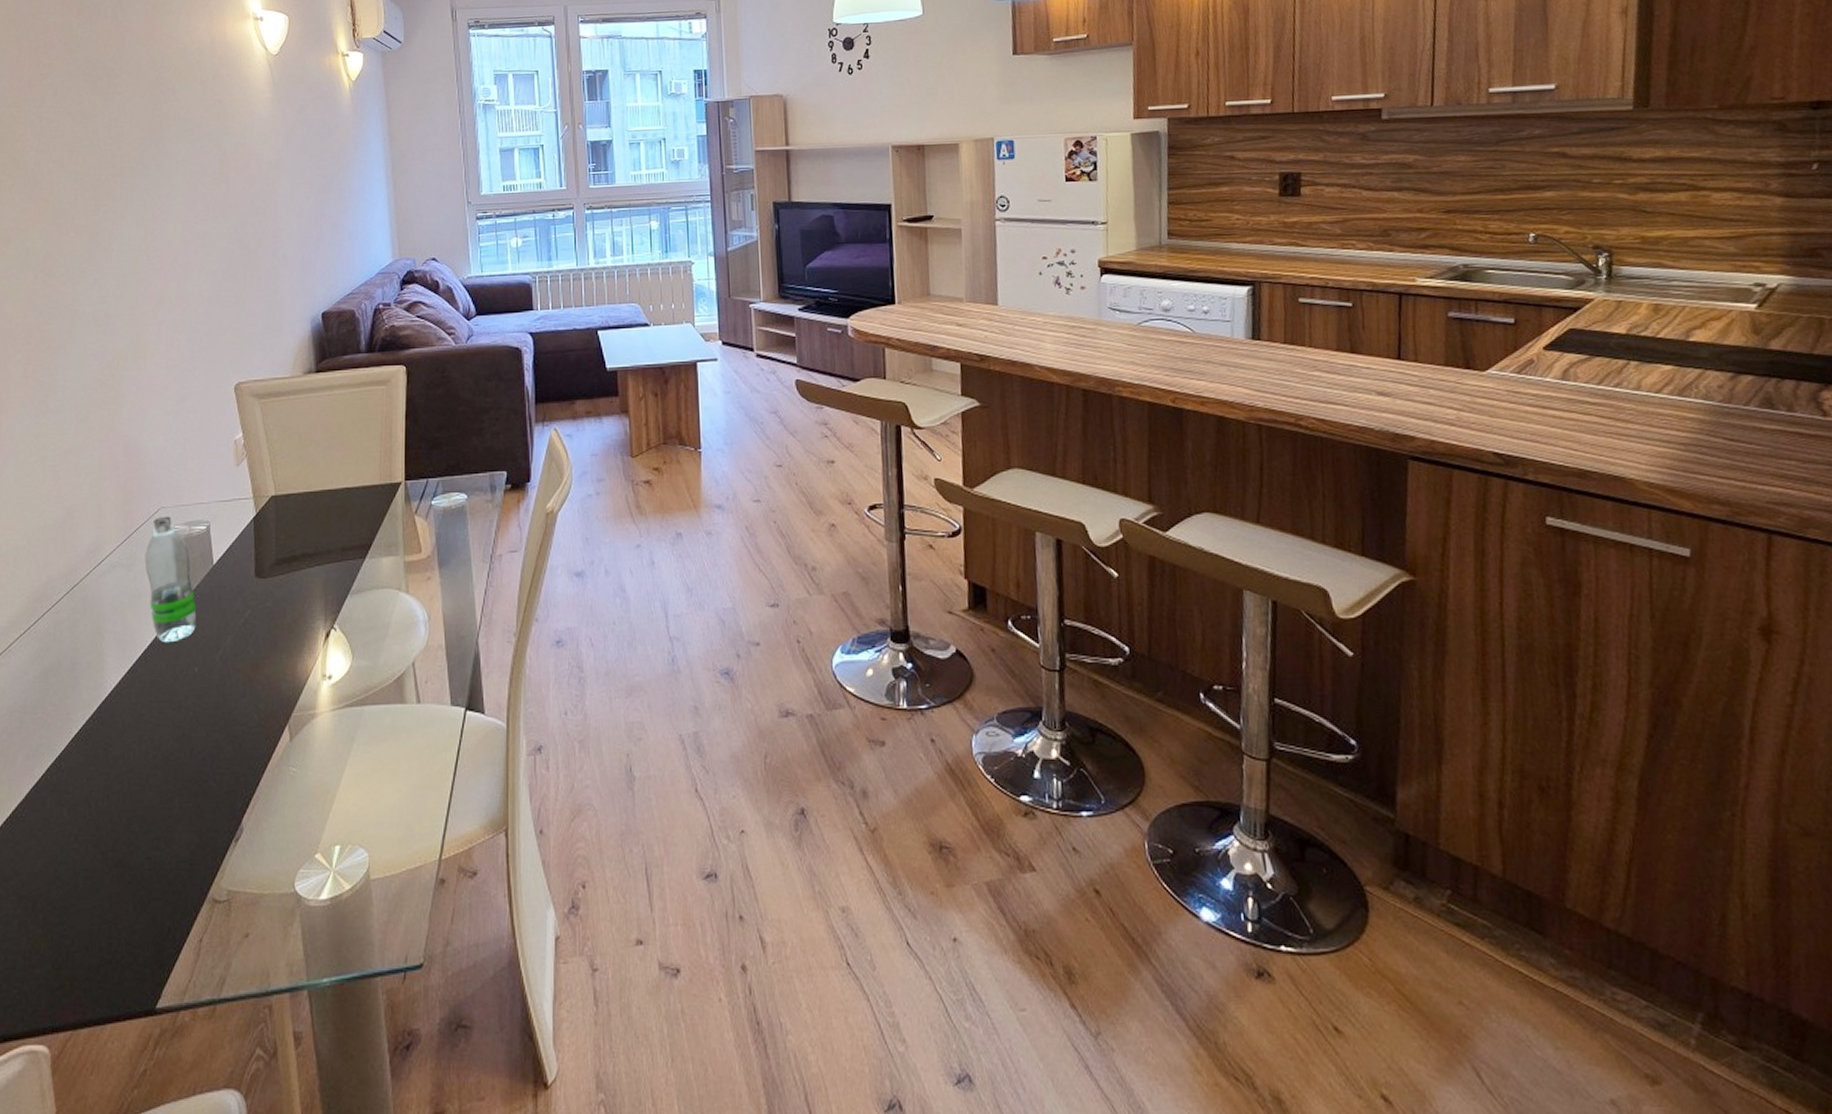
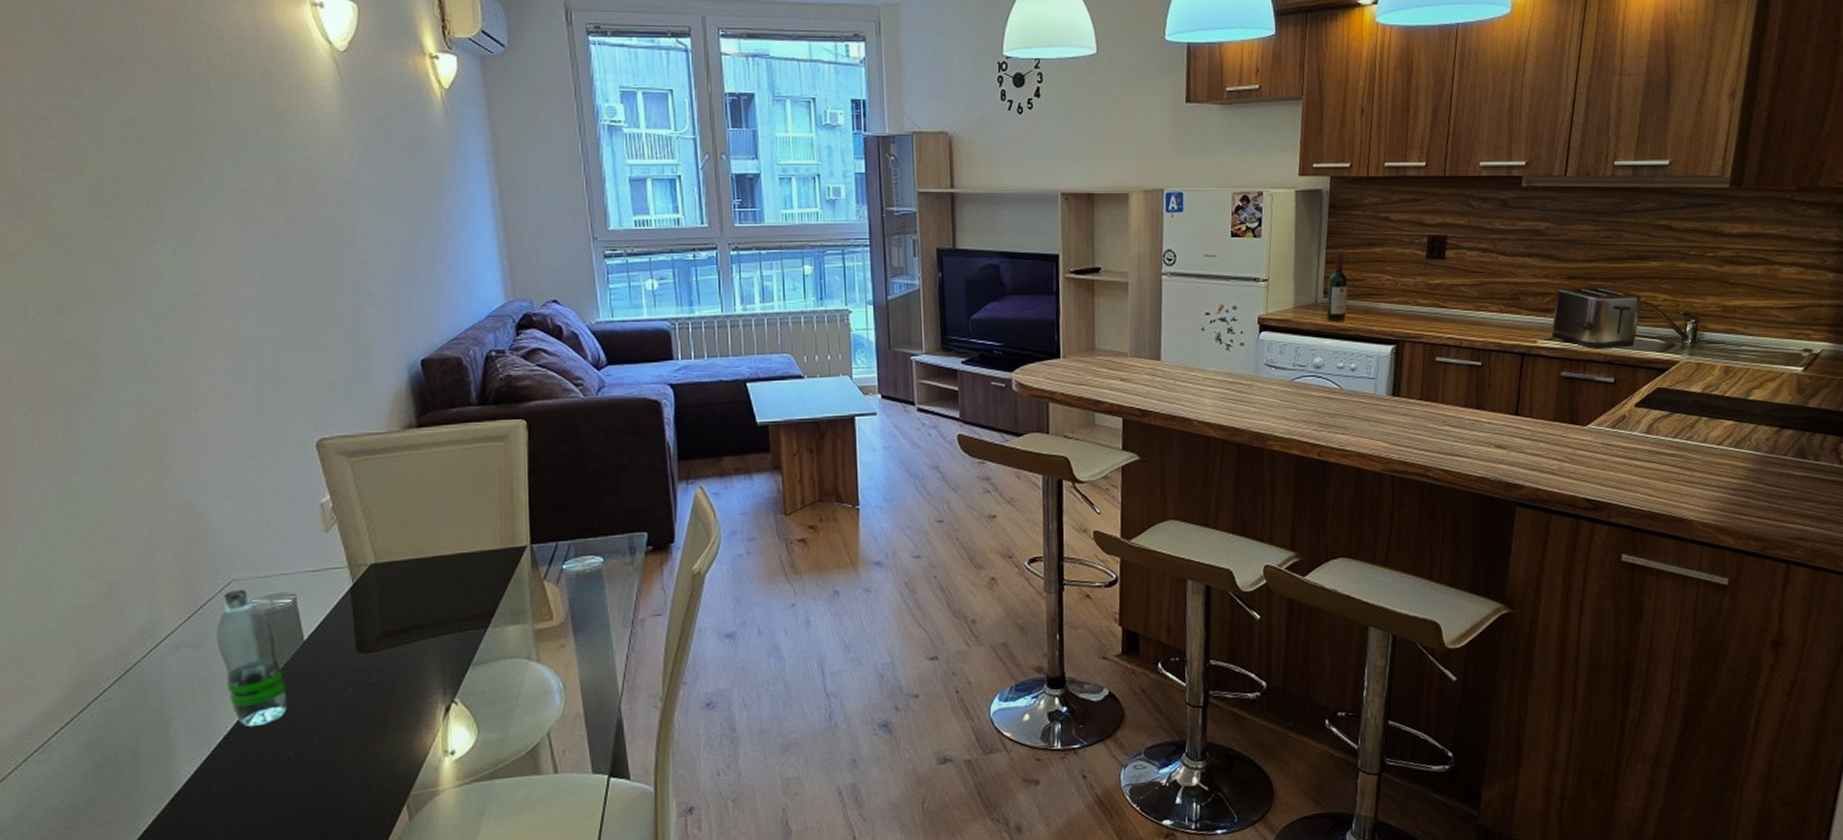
wine bottle: none [1171,194,1195,264] -> present [1326,253,1348,323]
toaster: none [1432,219,1539,286] -> present [1552,285,1642,348]

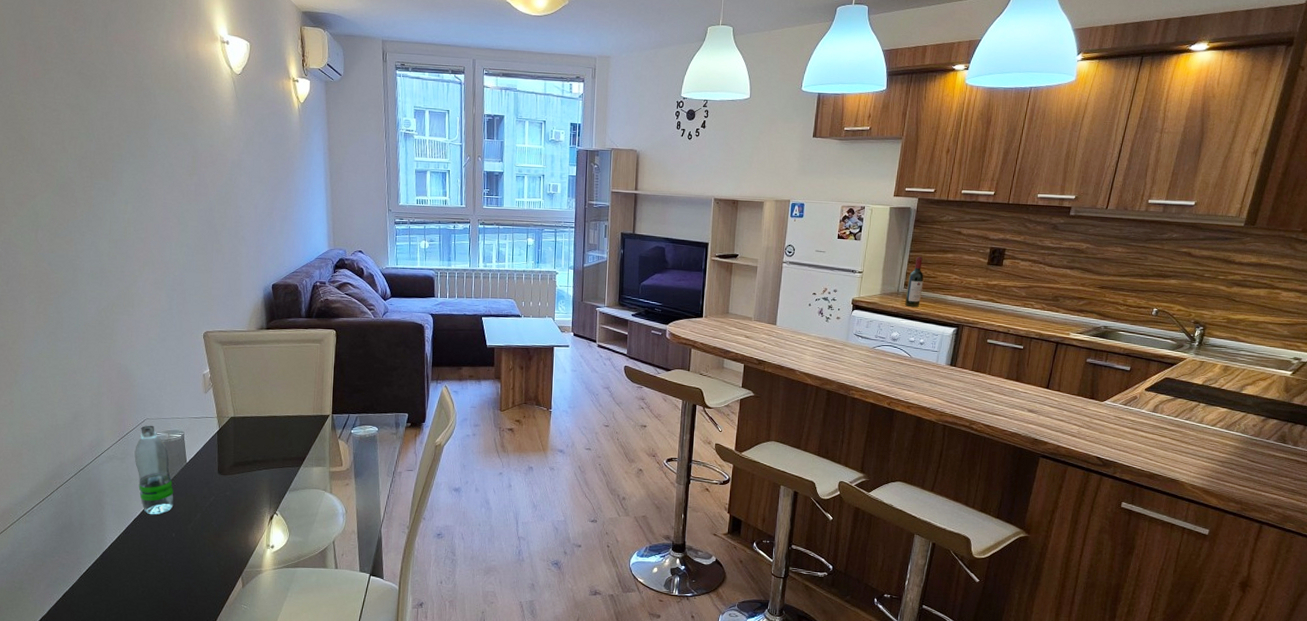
toaster: present [1552,285,1642,348] -> none [1083,294,1160,344]

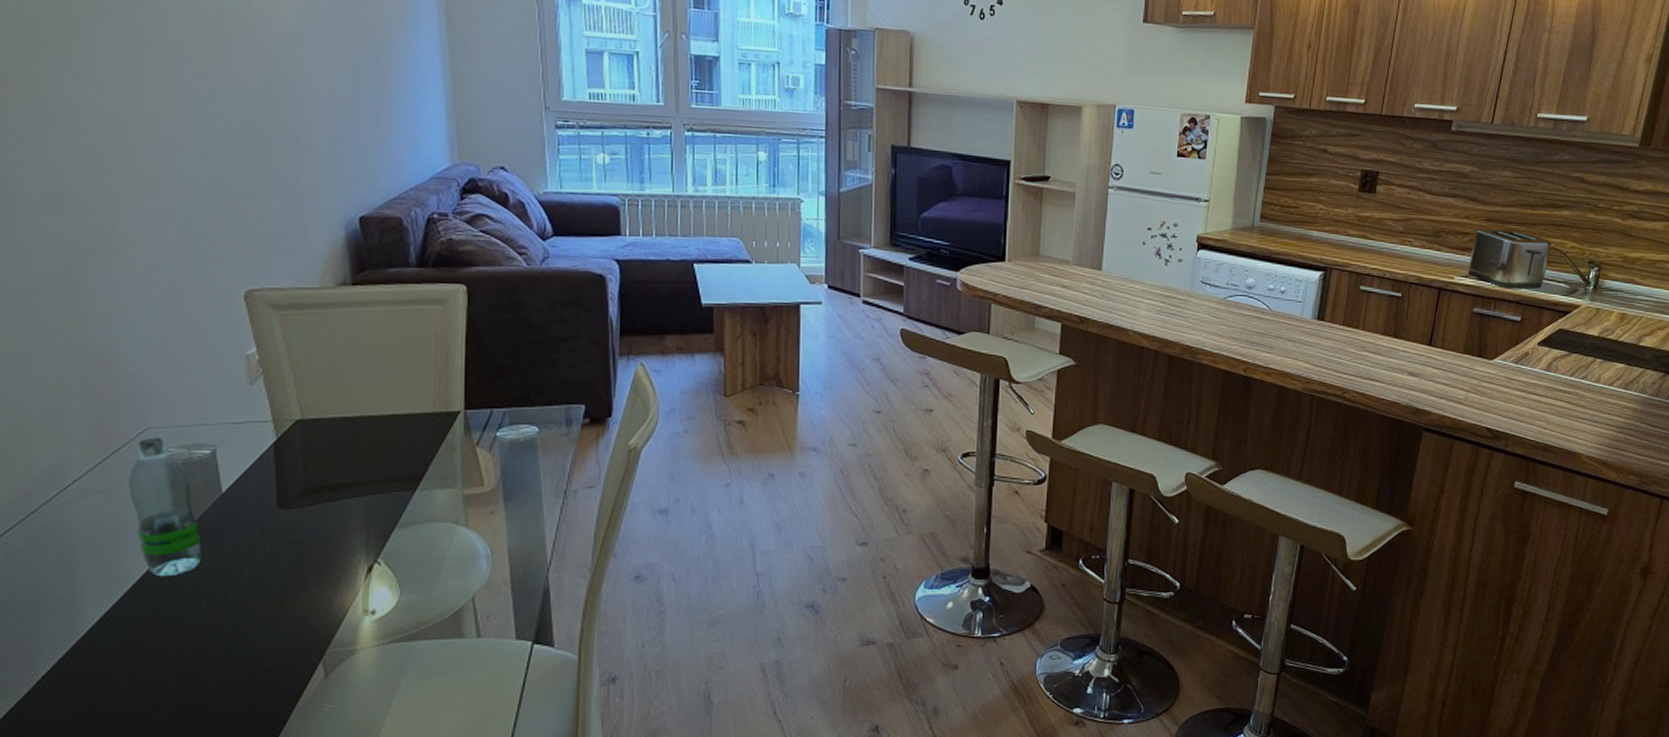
wine bottle: present [904,256,924,308] -> none [1261,180,1284,246]
toaster: none [1083,294,1160,344] -> present [1468,228,1552,289]

